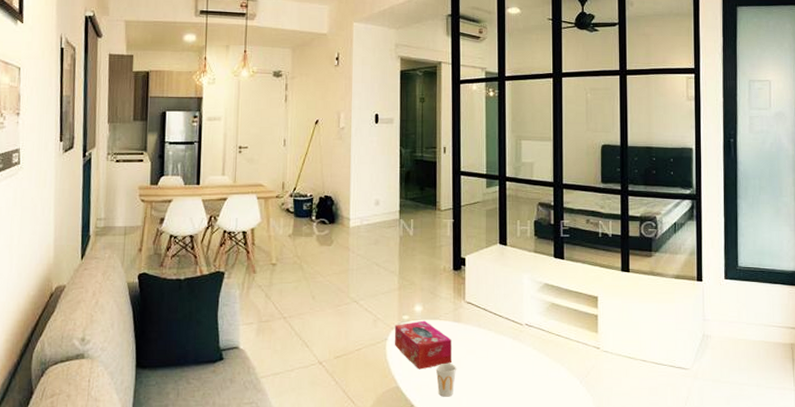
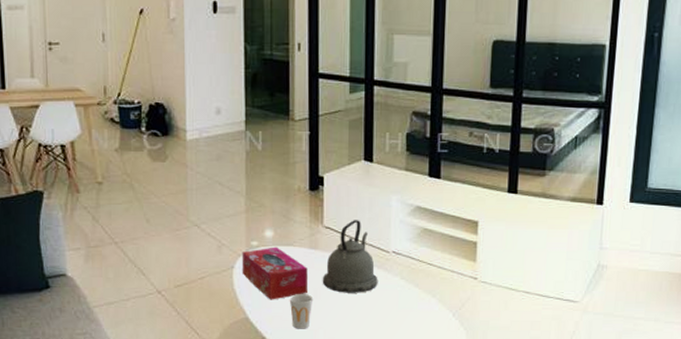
kettle: none [464,296,514,363] -> present [322,220,378,293]

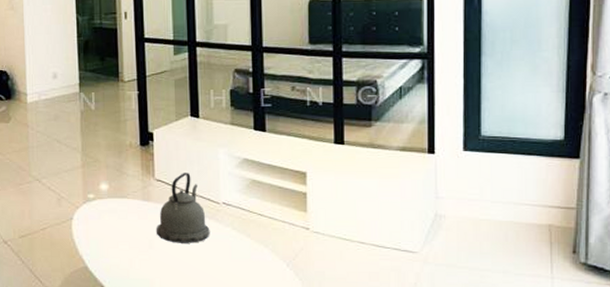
tissue box: present [242,247,308,300] -> none [79,199,142,250]
cup: present [289,294,312,329] -> none [125,244,147,278]

